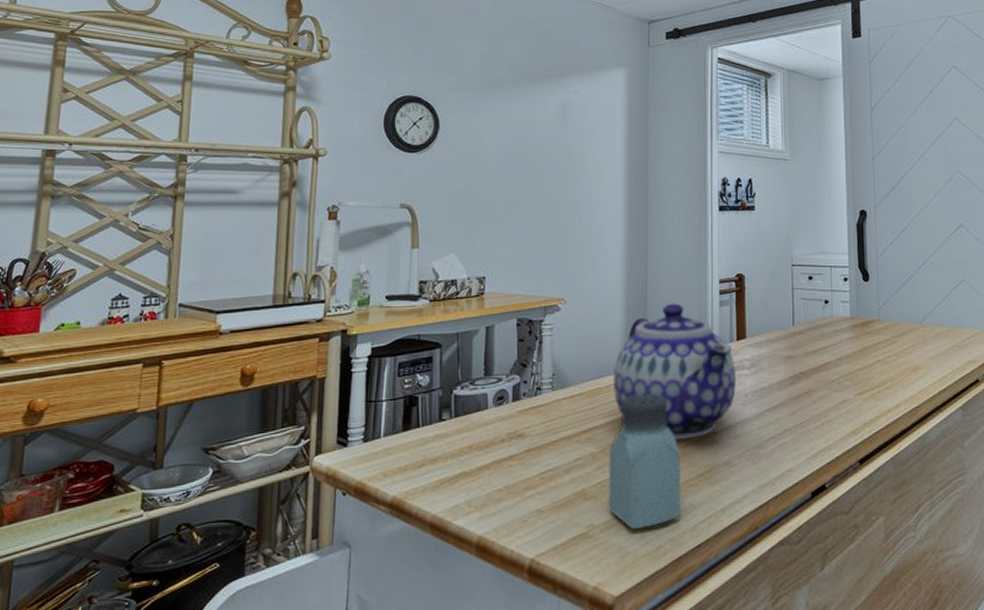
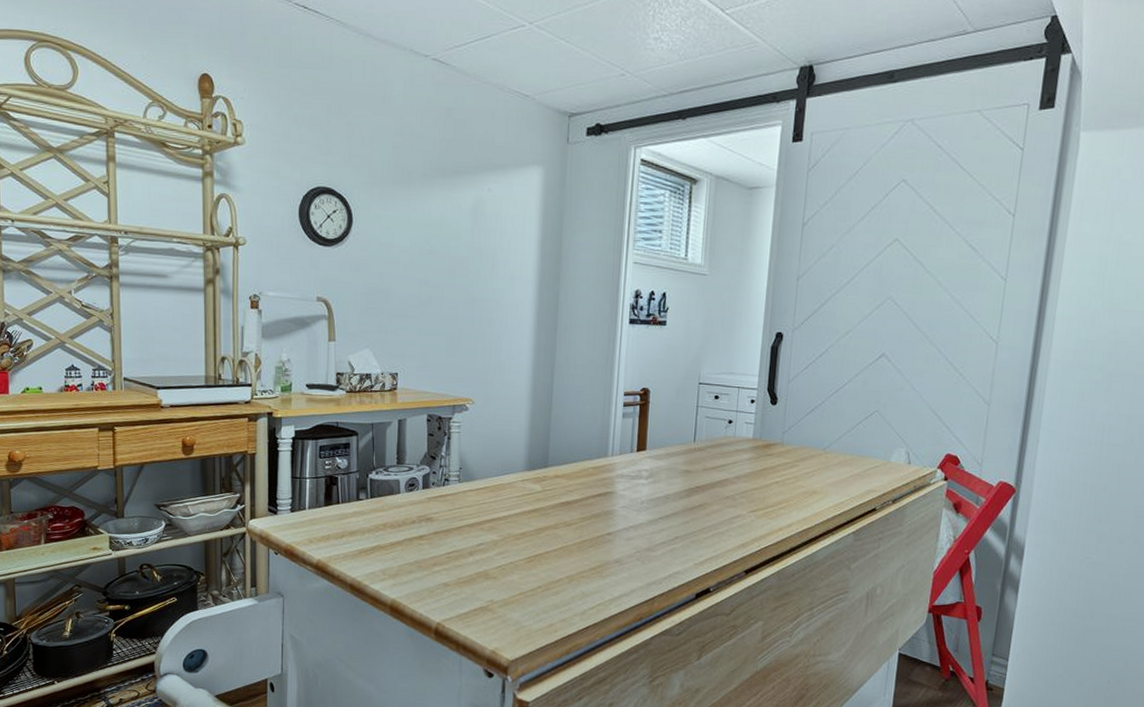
saltshaker: present [608,393,680,530] -> none [506,492,575,609]
teapot: present [613,303,737,440] -> none [516,411,634,537]

